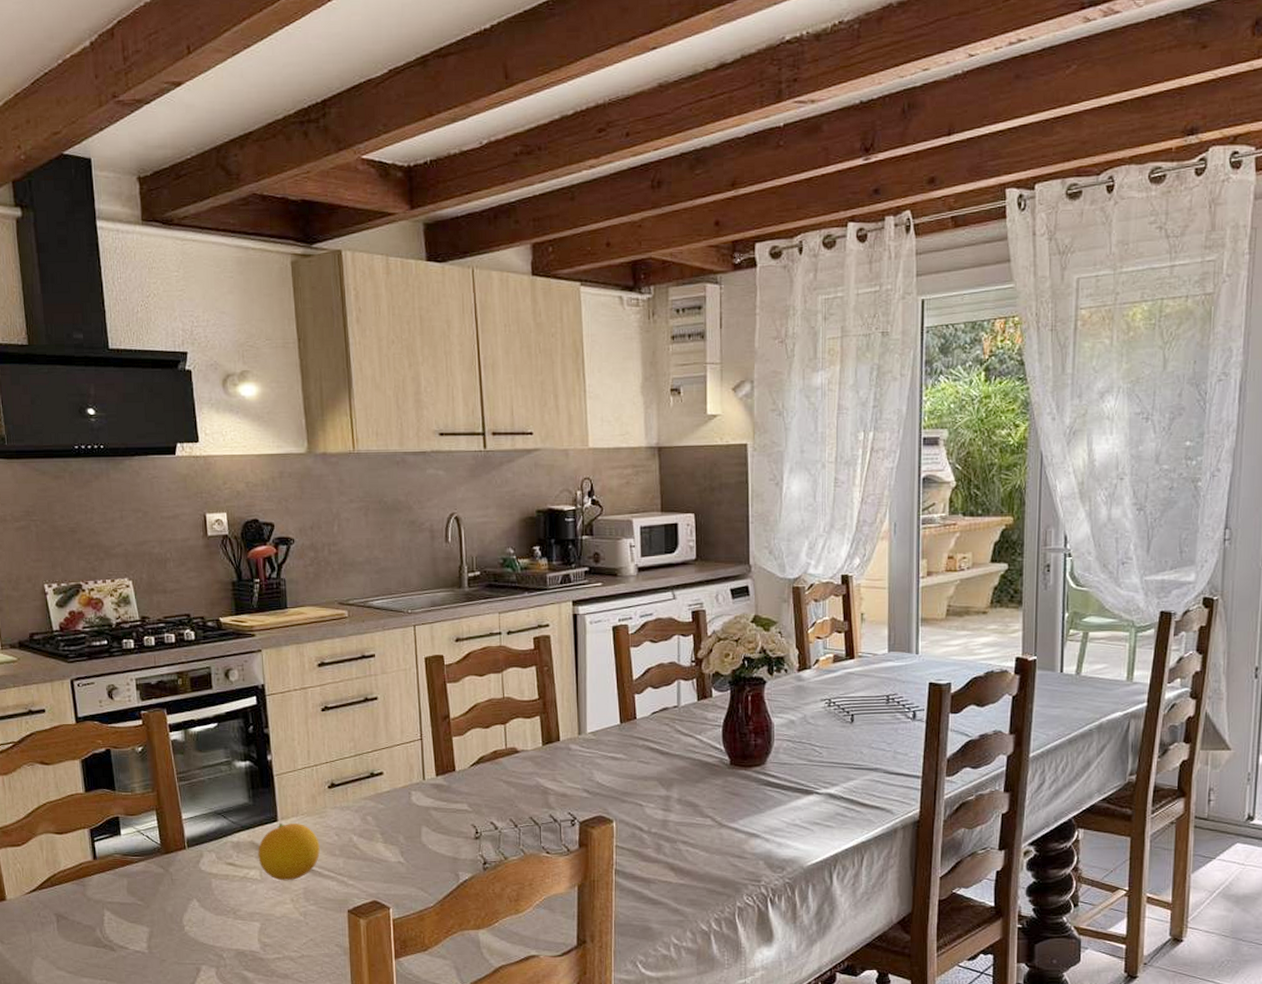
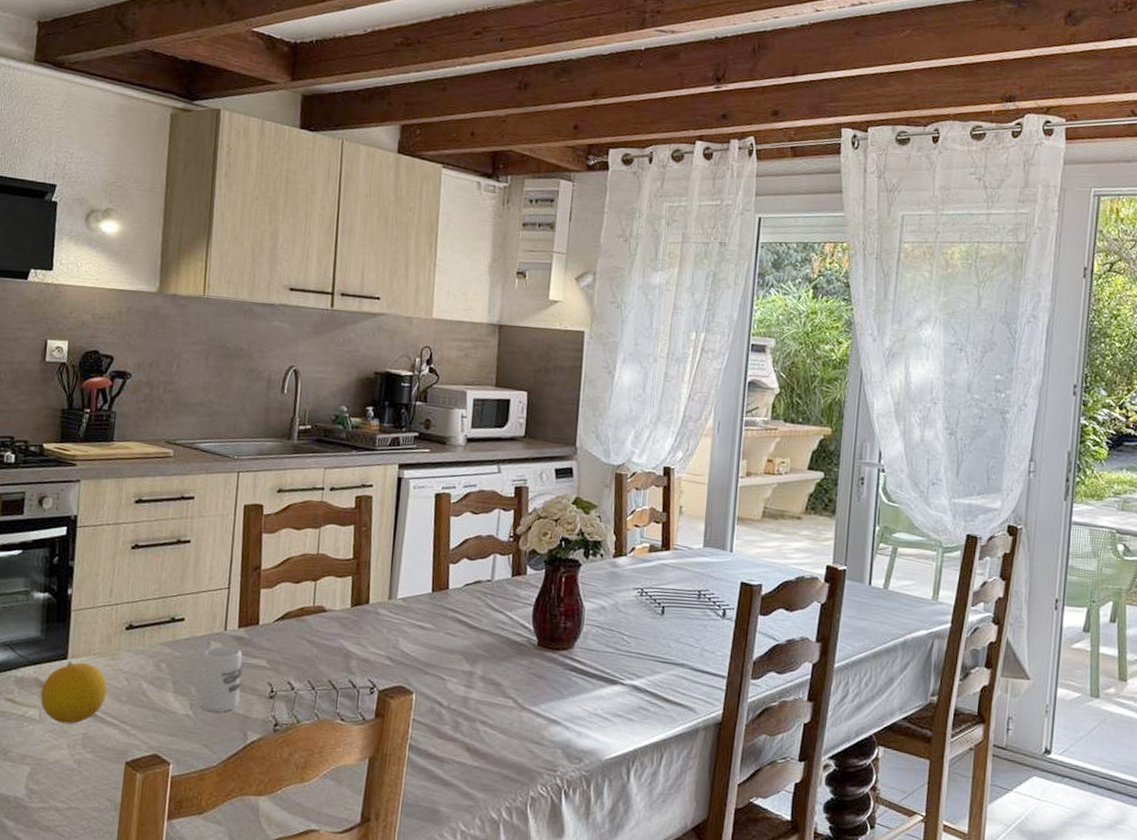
cup: none [405,795,447,857] -> present [199,646,243,712]

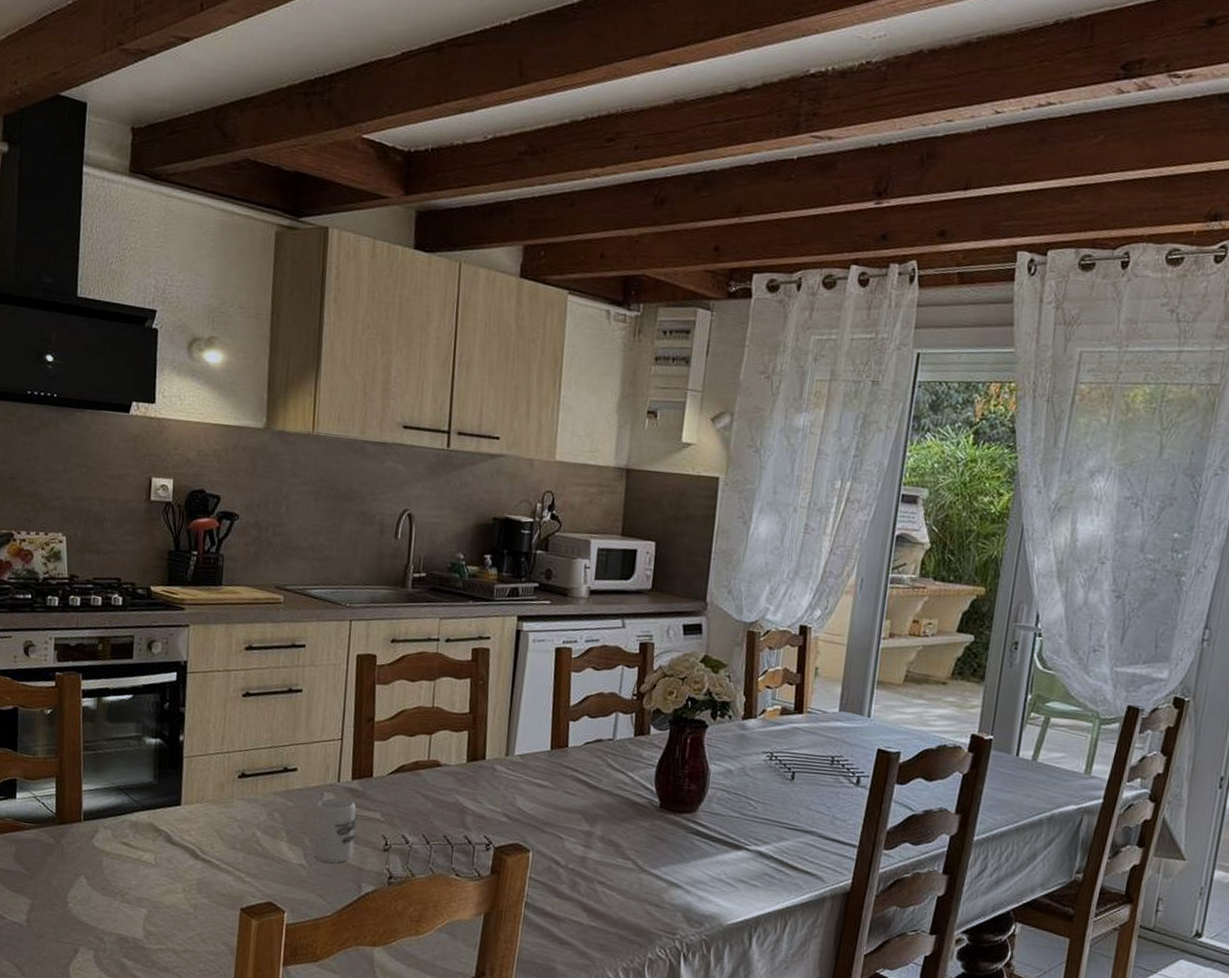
fruit: present [40,661,107,724] -> none [155,807,221,870]

